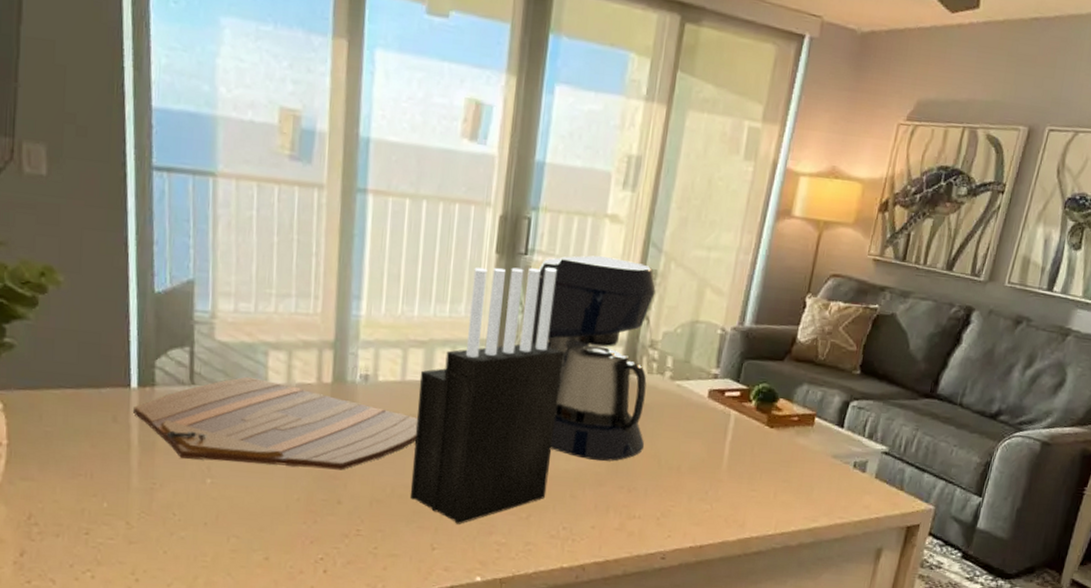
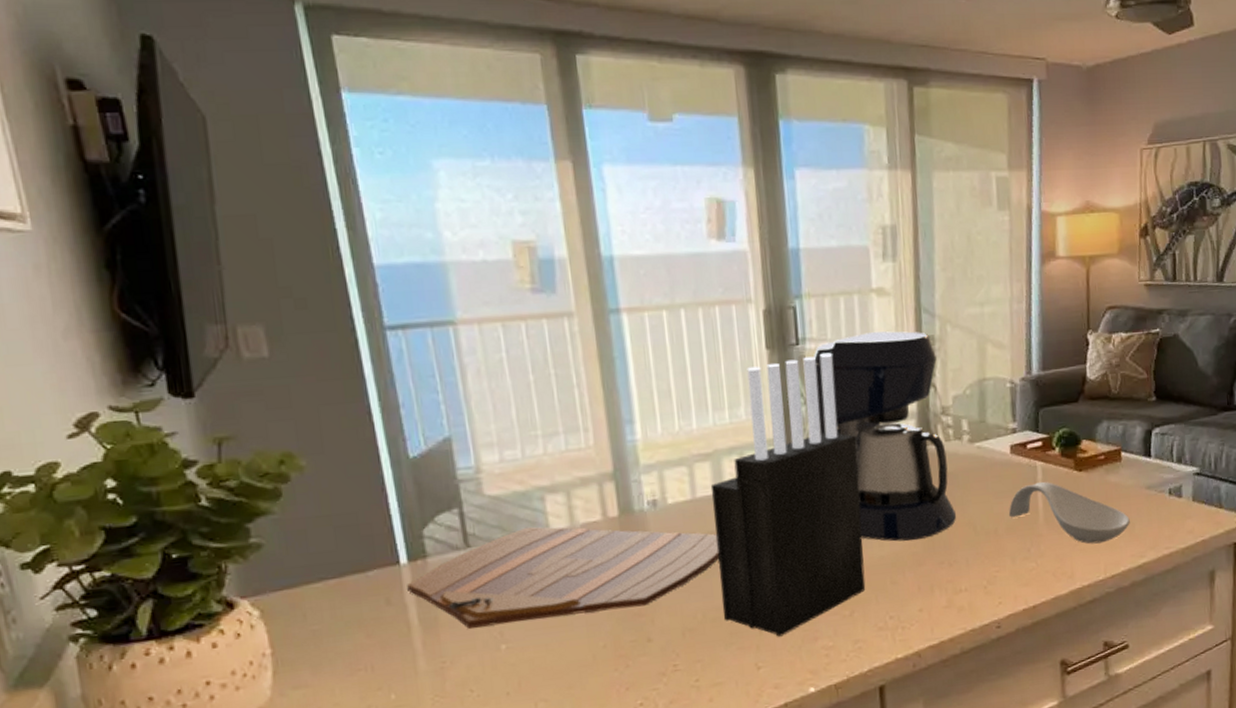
spoon rest: none [694,430,810,500] -> present [1008,481,1130,544]

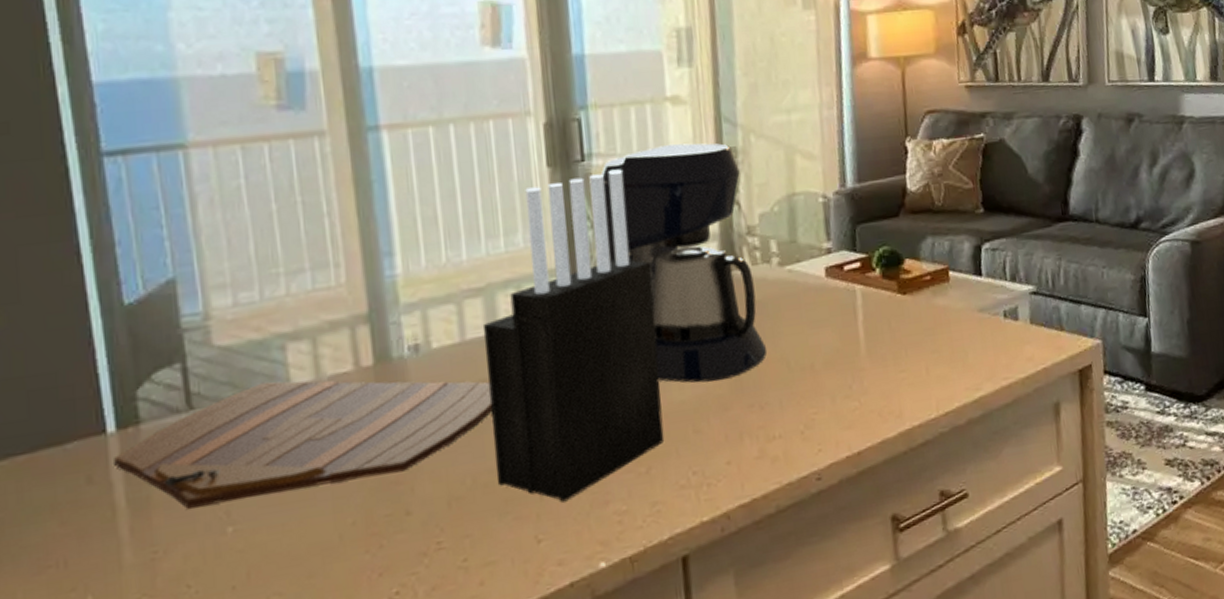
spoon rest: present [1008,481,1130,544] -> none [825,307,963,378]

